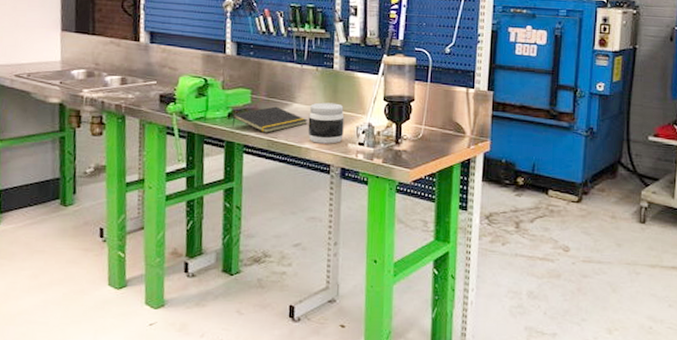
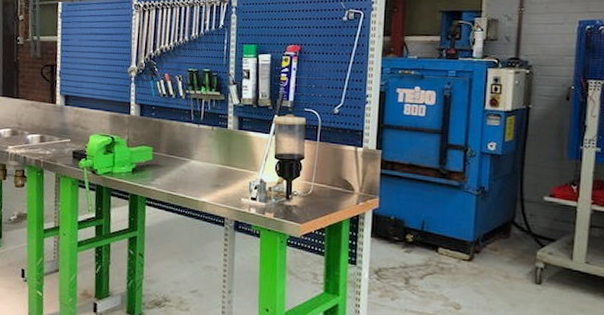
notepad: present [231,106,308,133] -> none [135,163,204,187]
jar: present [307,102,345,144] -> none [204,159,238,198]

